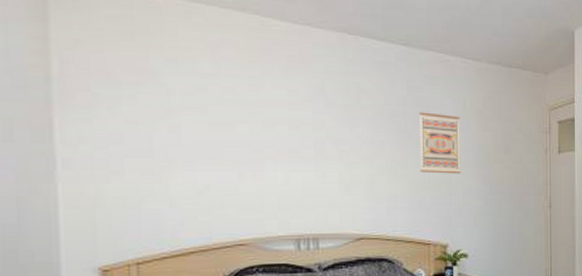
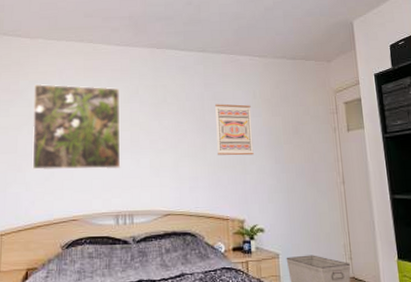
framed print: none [173,64,302,184] -> present [32,84,121,170]

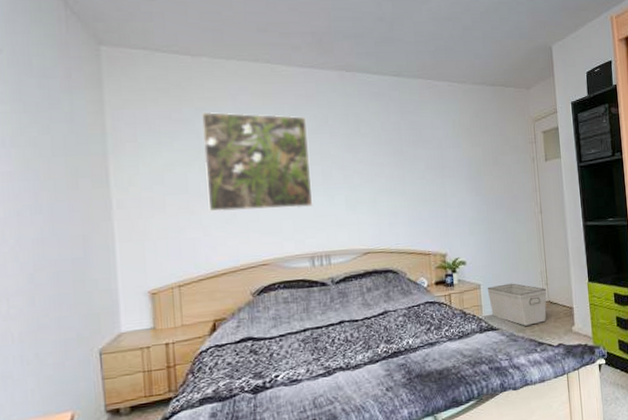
wall art: present [214,104,254,156] -> none [412,134,454,189]

